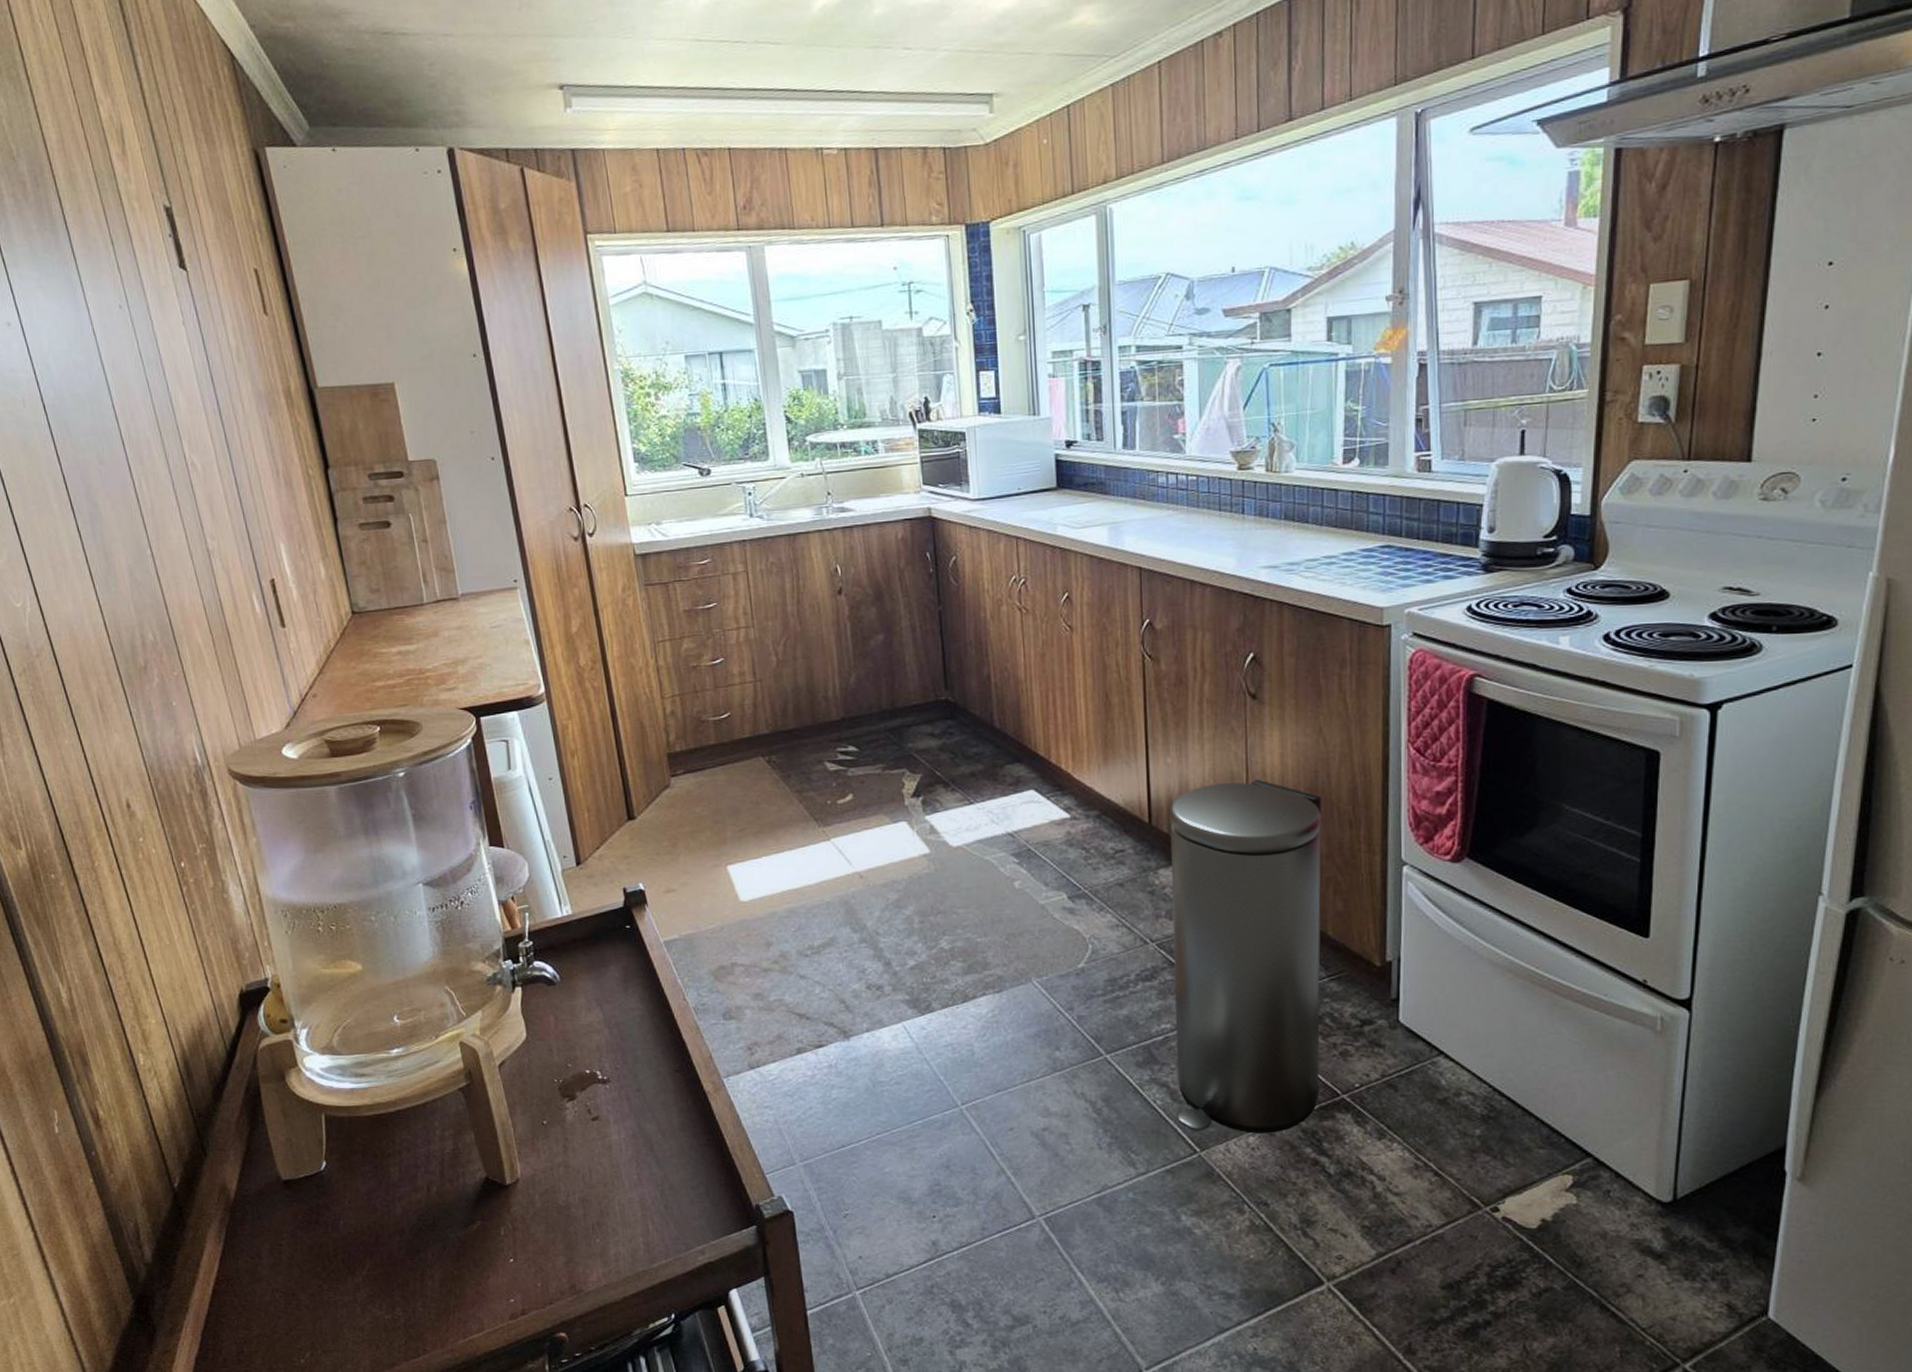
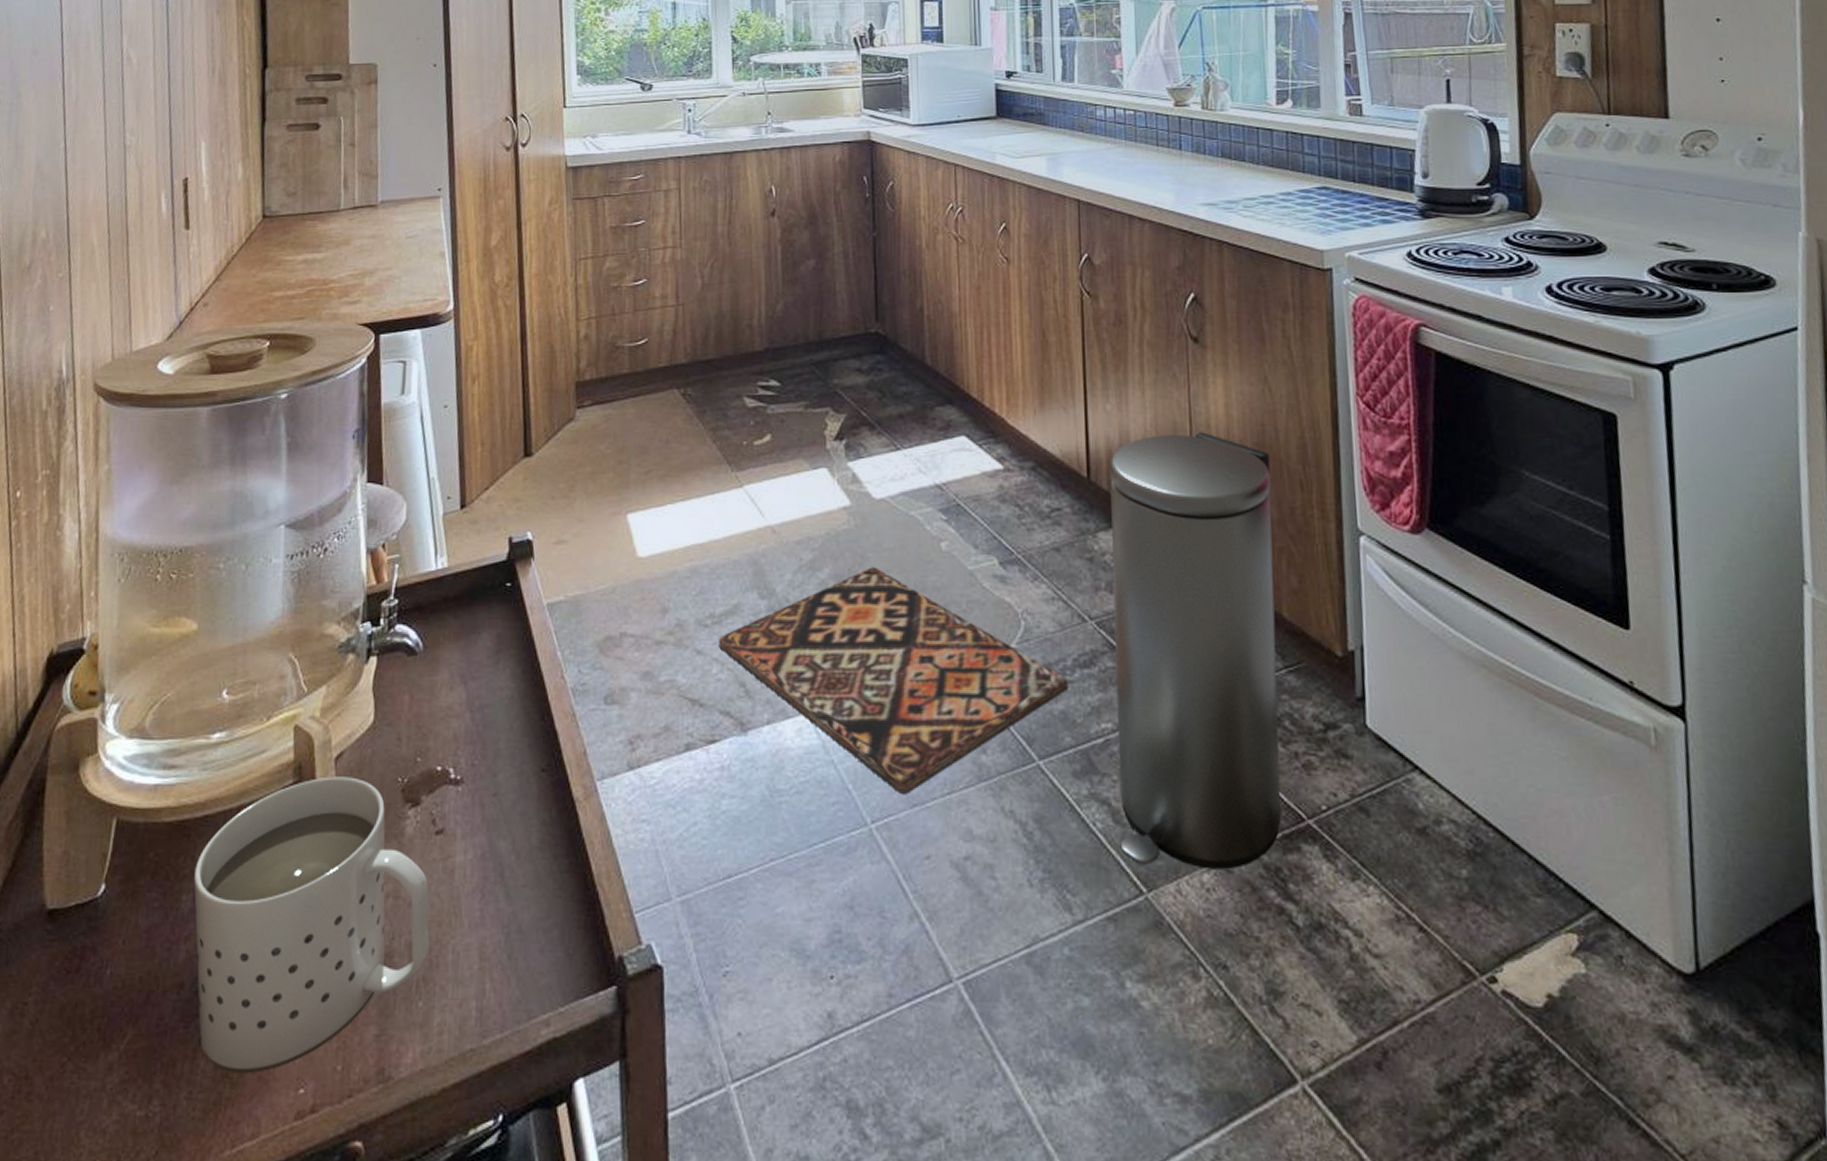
mug: none [397,1079,600,1290] -> present [193,776,431,1074]
doormat: none [819,904,1132,1082] -> present [719,567,1068,794]

